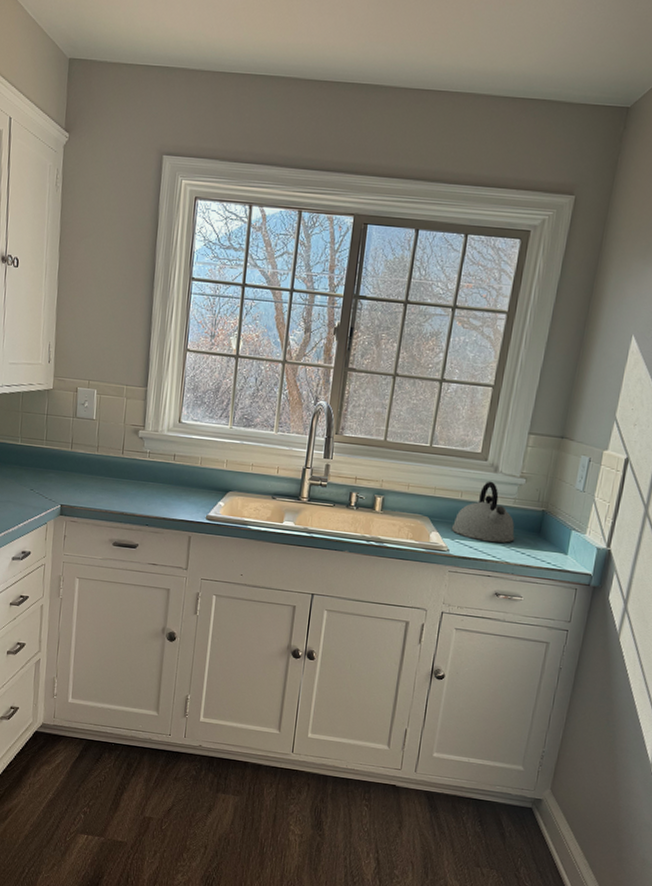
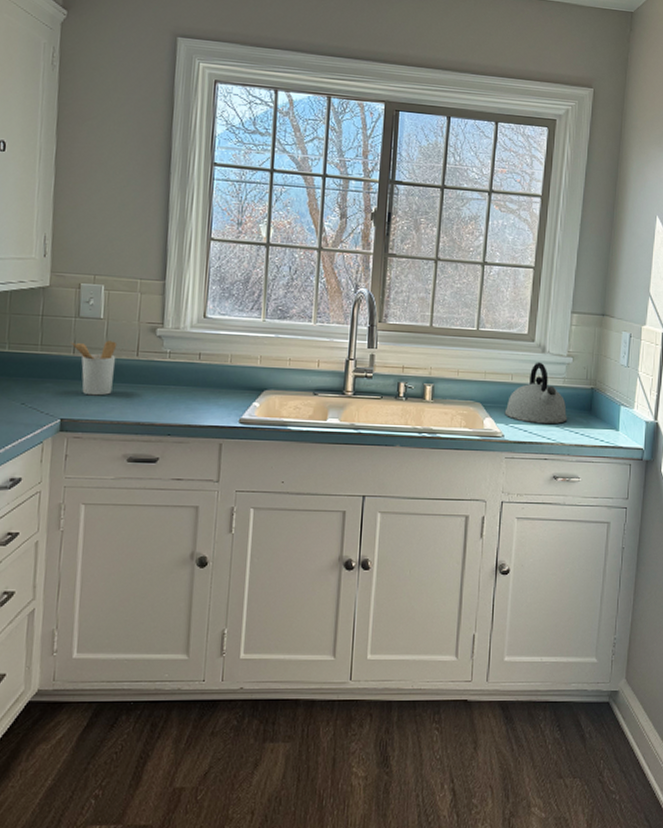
utensil holder: none [69,438,107,487] -> present [71,340,118,396]

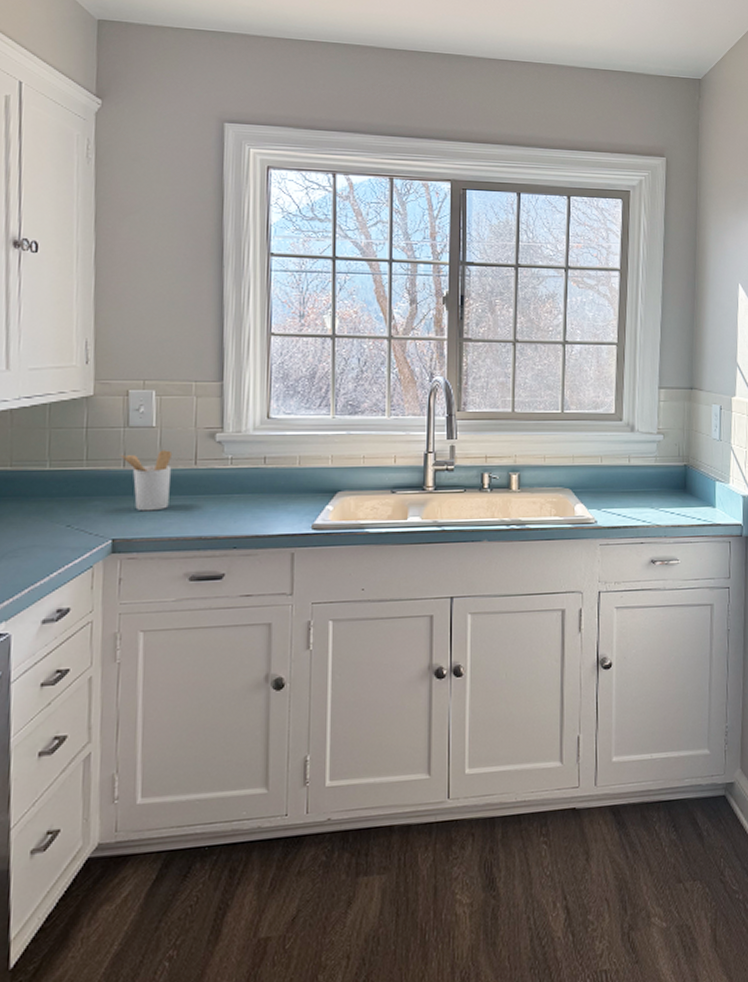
kettle: present [504,362,568,425] -> none [596,441,662,507]

